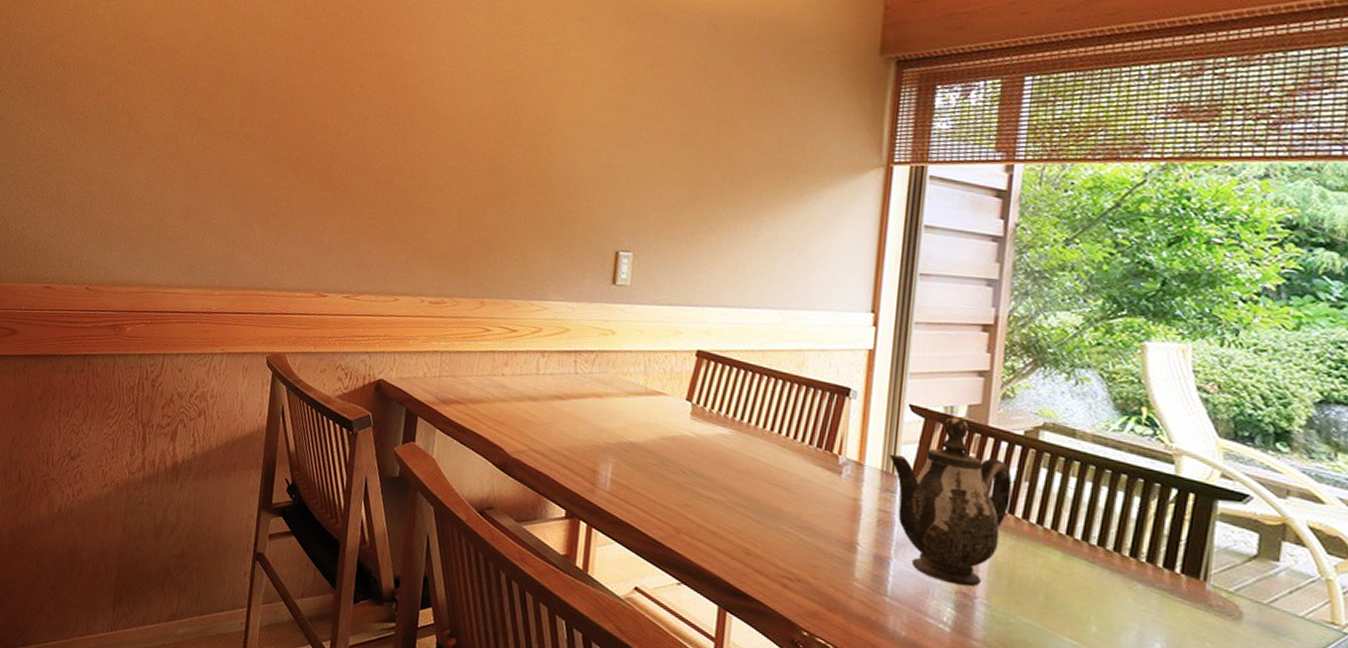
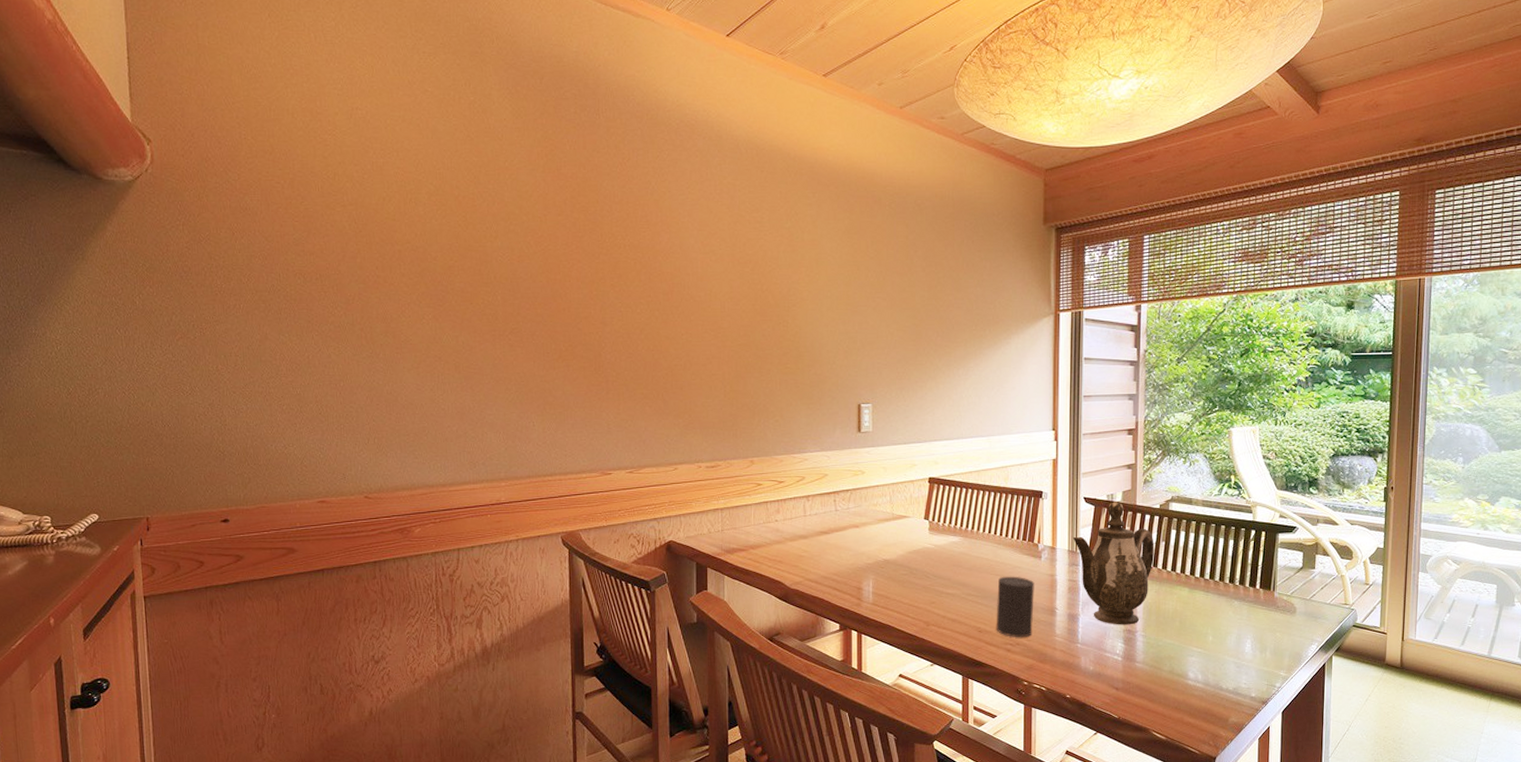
cup: none [769,488,829,574] -> present [996,576,1034,638]

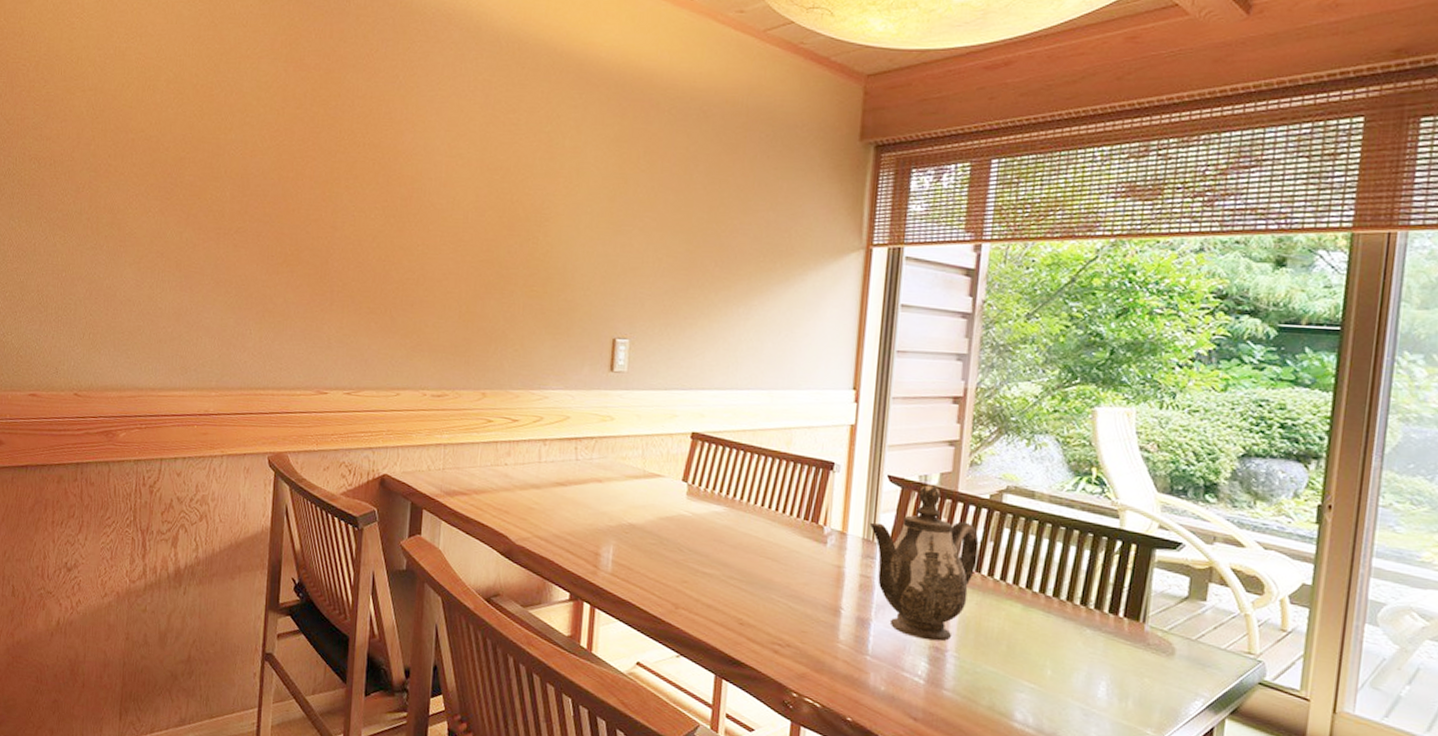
cup: present [996,576,1034,638] -> none [761,560,816,639]

